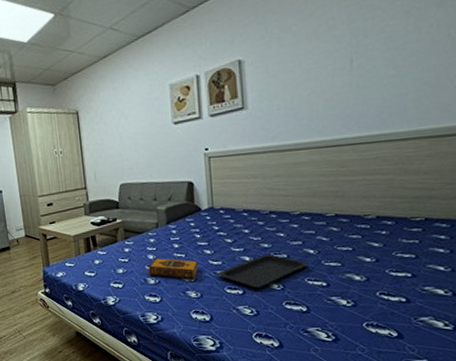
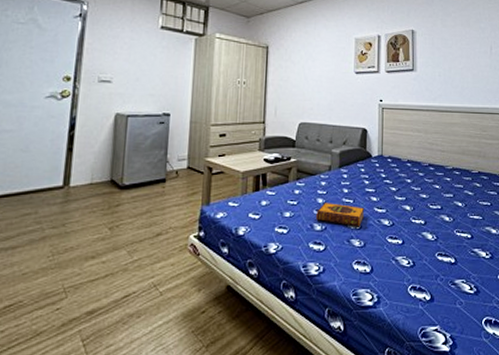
serving tray: present [218,254,310,289] -> none [381,204,458,239]

